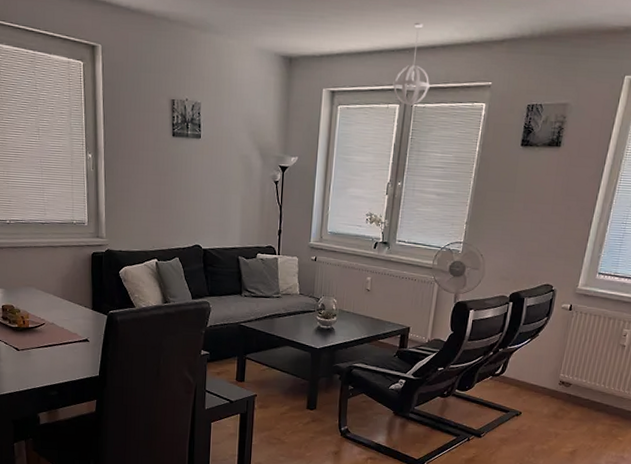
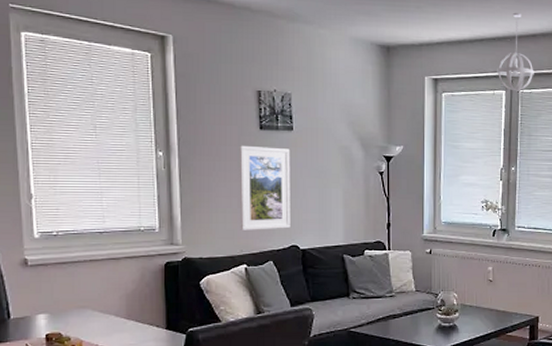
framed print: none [153,150,198,230] -> present [239,145,290,230]

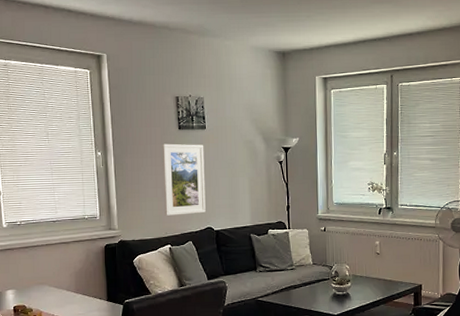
pendant light: present [497,12,534,91] -> none [378,15,412,85]

